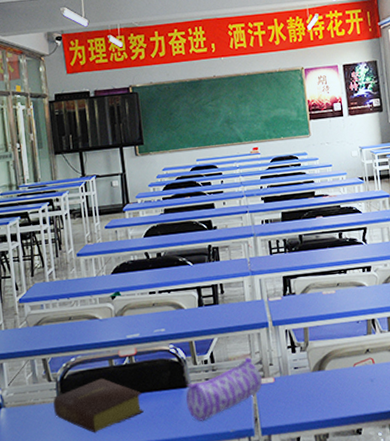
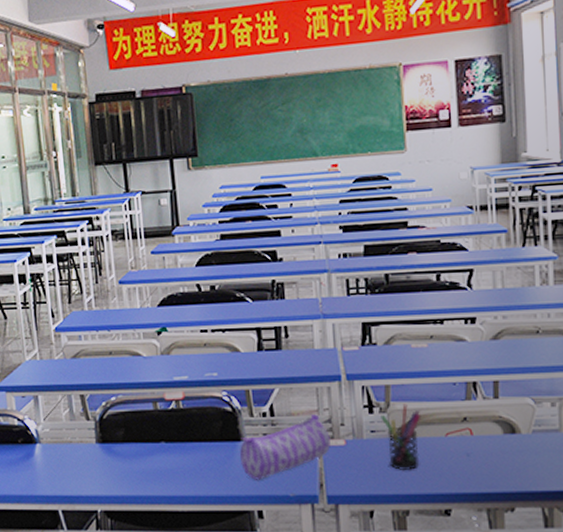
bible: present [53,378,144,433] -> none [91,421,191,480]
pen holder: none [301,342,335,400] -> present [380,404,422,471]

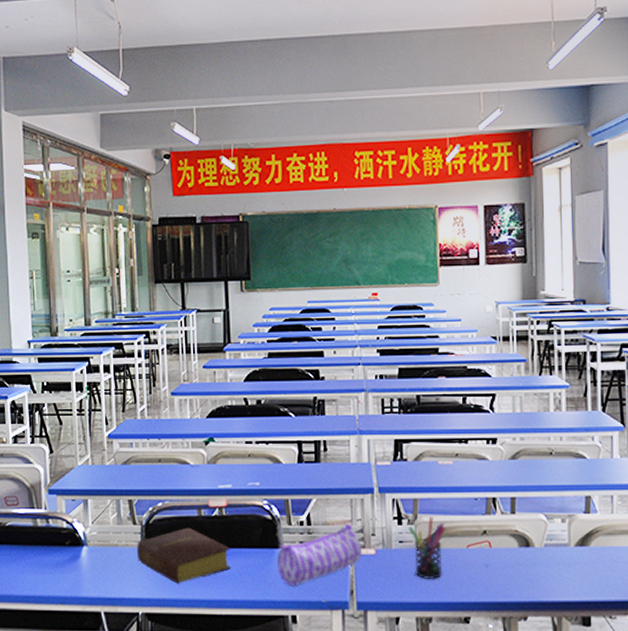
bible: none [91,421,191,480] -> present [137,527,231,584]

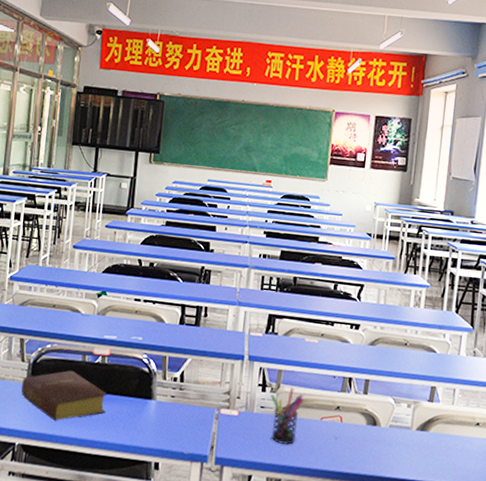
pencil case: present [276,524,362,586] -> none [148,385,227,436]

